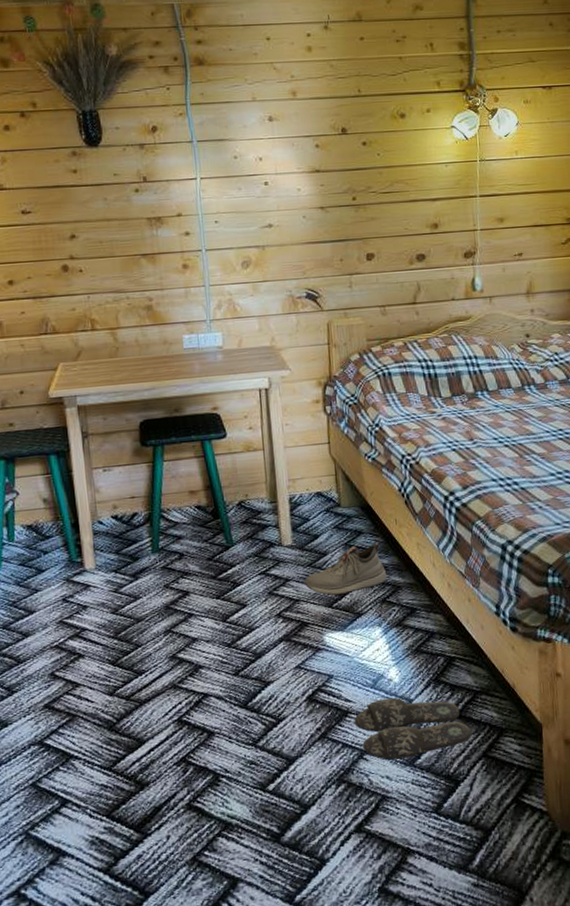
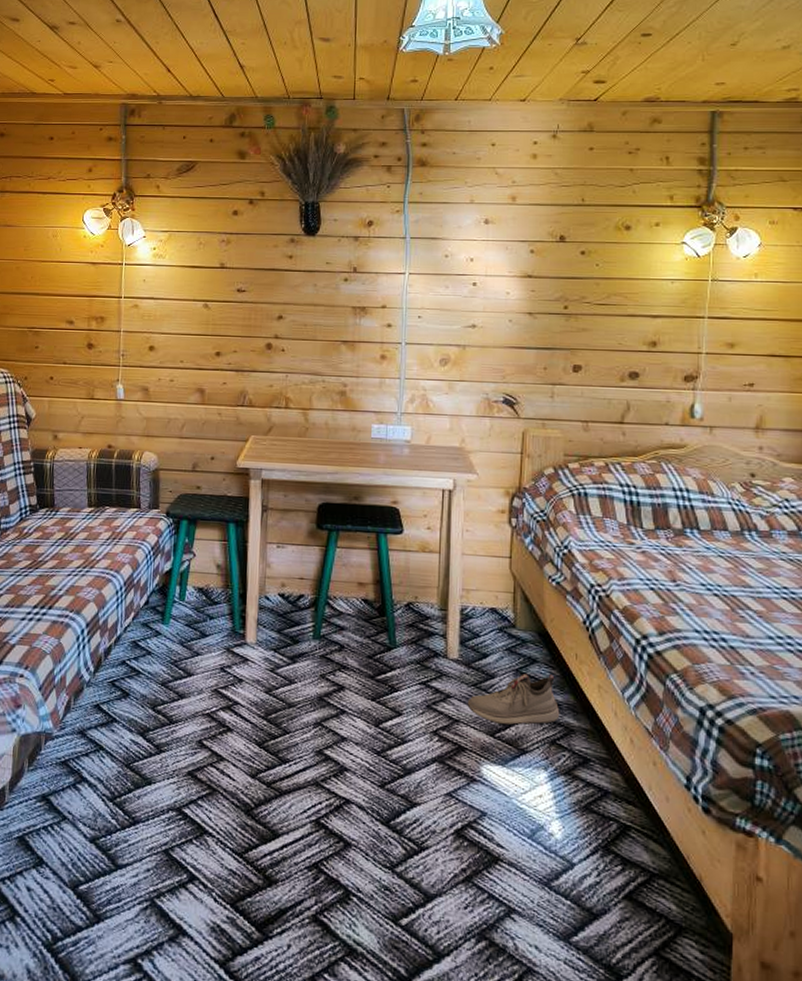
slippers: present [354,698,472,760] -> none [505,854,643,931]

